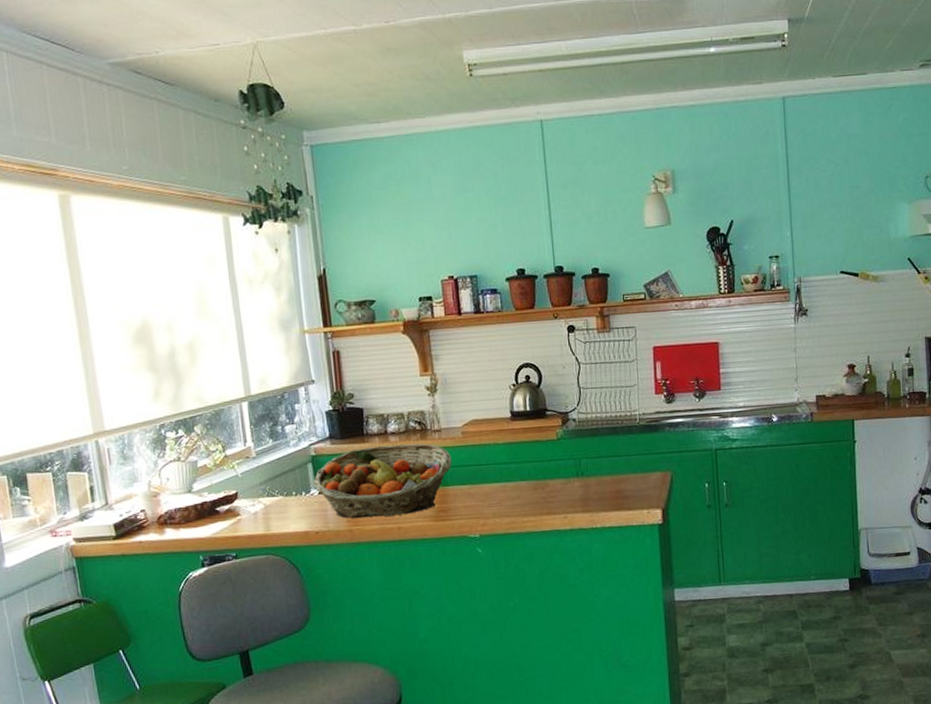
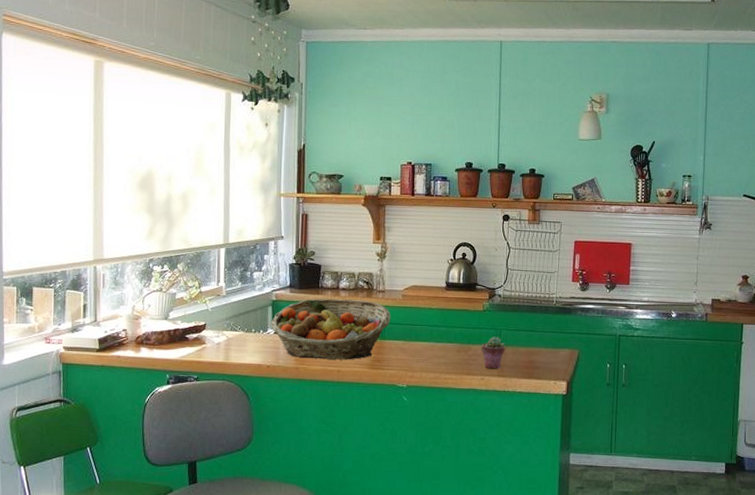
potted succulent: none [559,467,588,505] -> present [481,336,505,369]

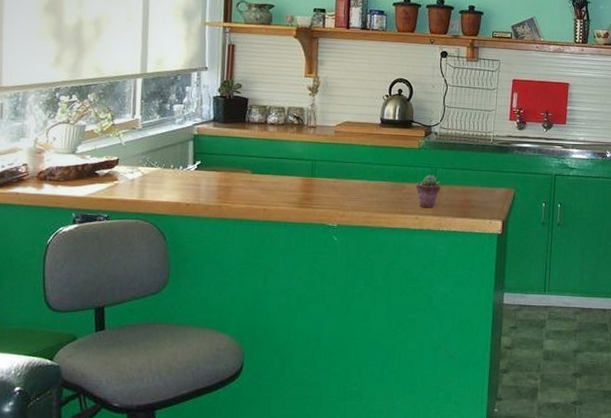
fruit basket: present [270,298,391,360] -> none [191,133,322,198]

